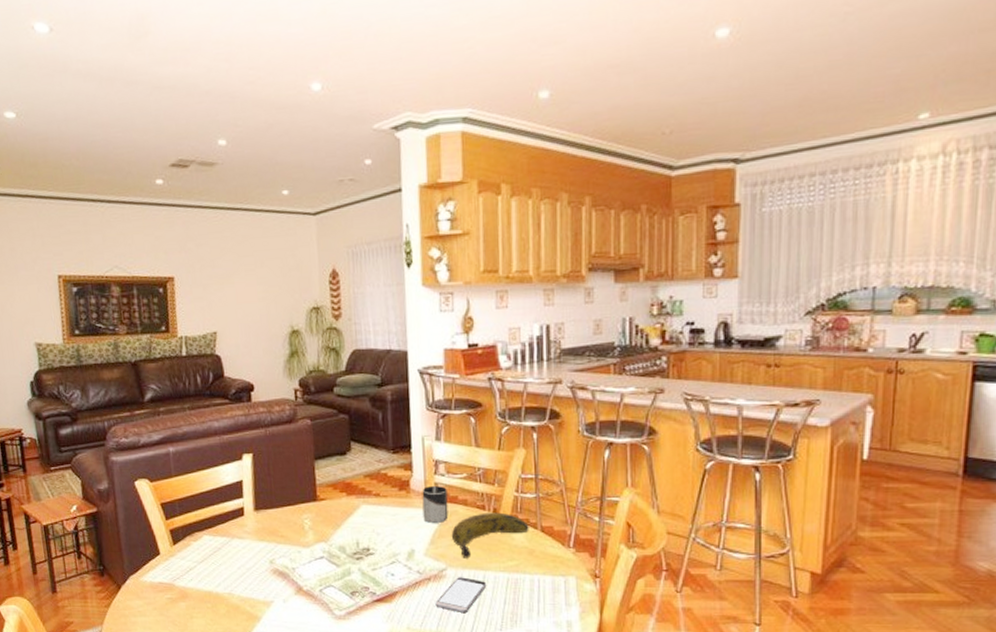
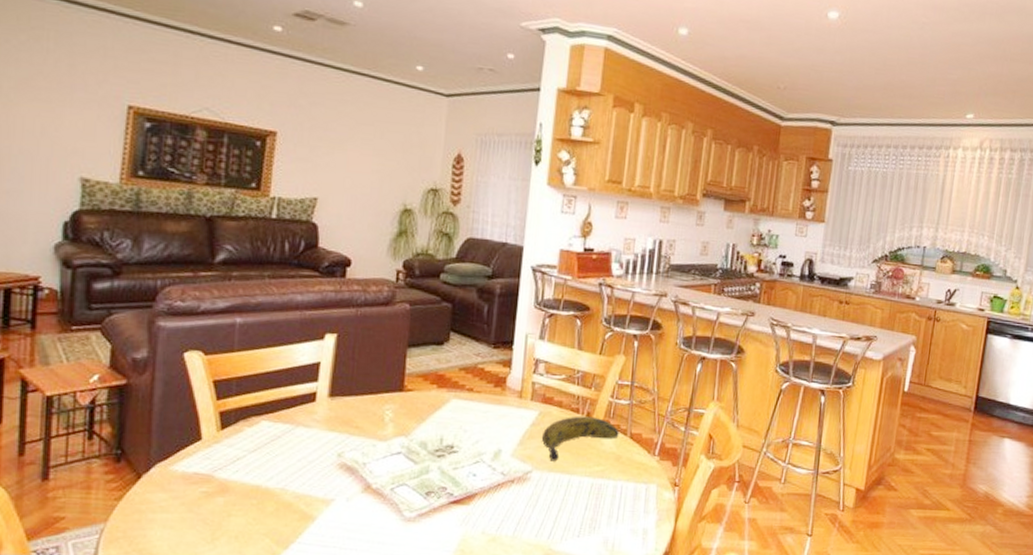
cup: present [422,486,449,523] -> none [515,385,544,423]
smartphone: present [435,577,487,614] -> none [515,480,571,519]

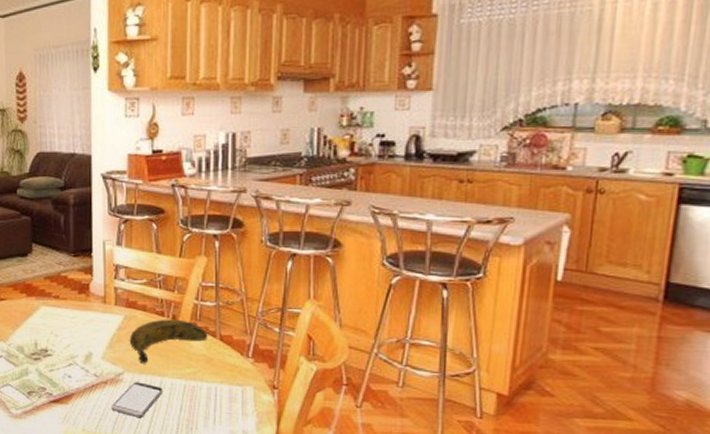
smartphone: none [515,480,571,519] -> present [111,382,164,419]

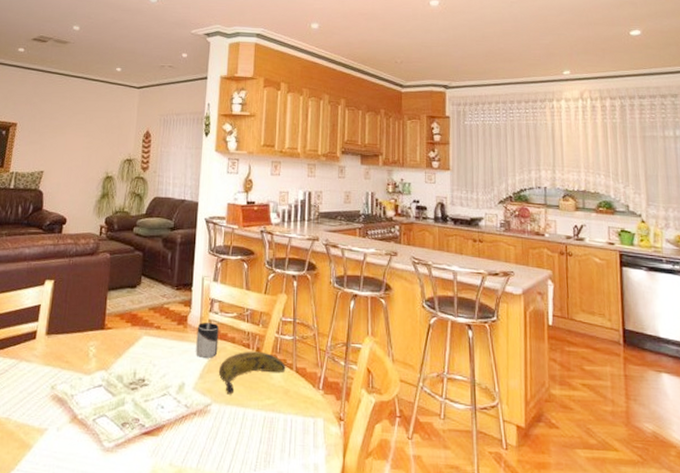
cup: none [101,291,127,327] -> present [196,323,219,358]
smartphone: present [111,382,164,419] -> none [198,413,246,452]

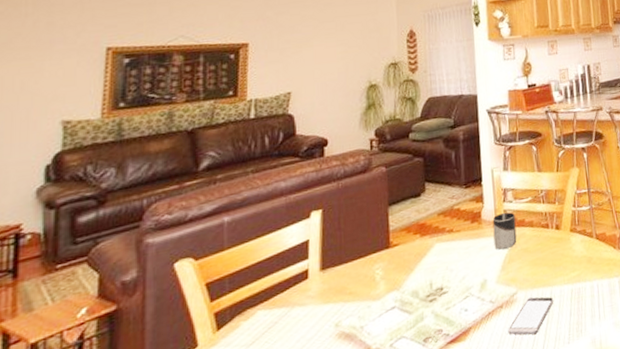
smartphone: none [198,413,246,452] -> present [508,296,554,335]
banana: present [218,351,286,395] -> none [520,227,587,279]

